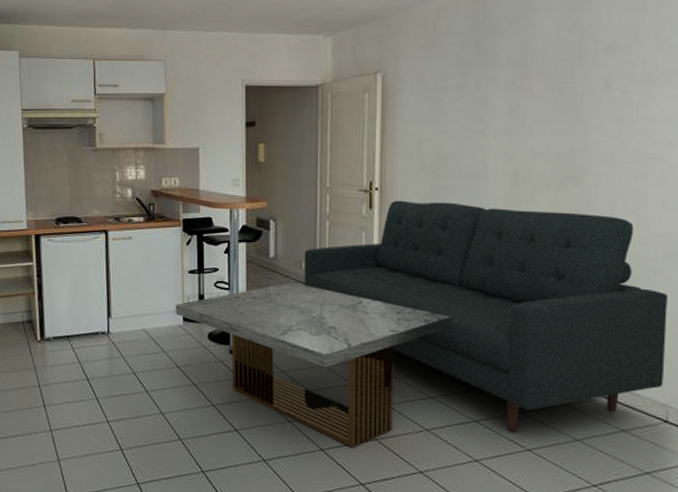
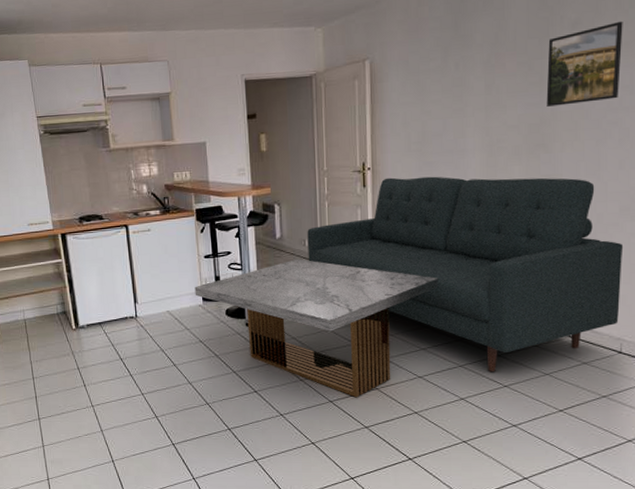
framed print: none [578,49,665,135] -> present [546,21,623,107]

